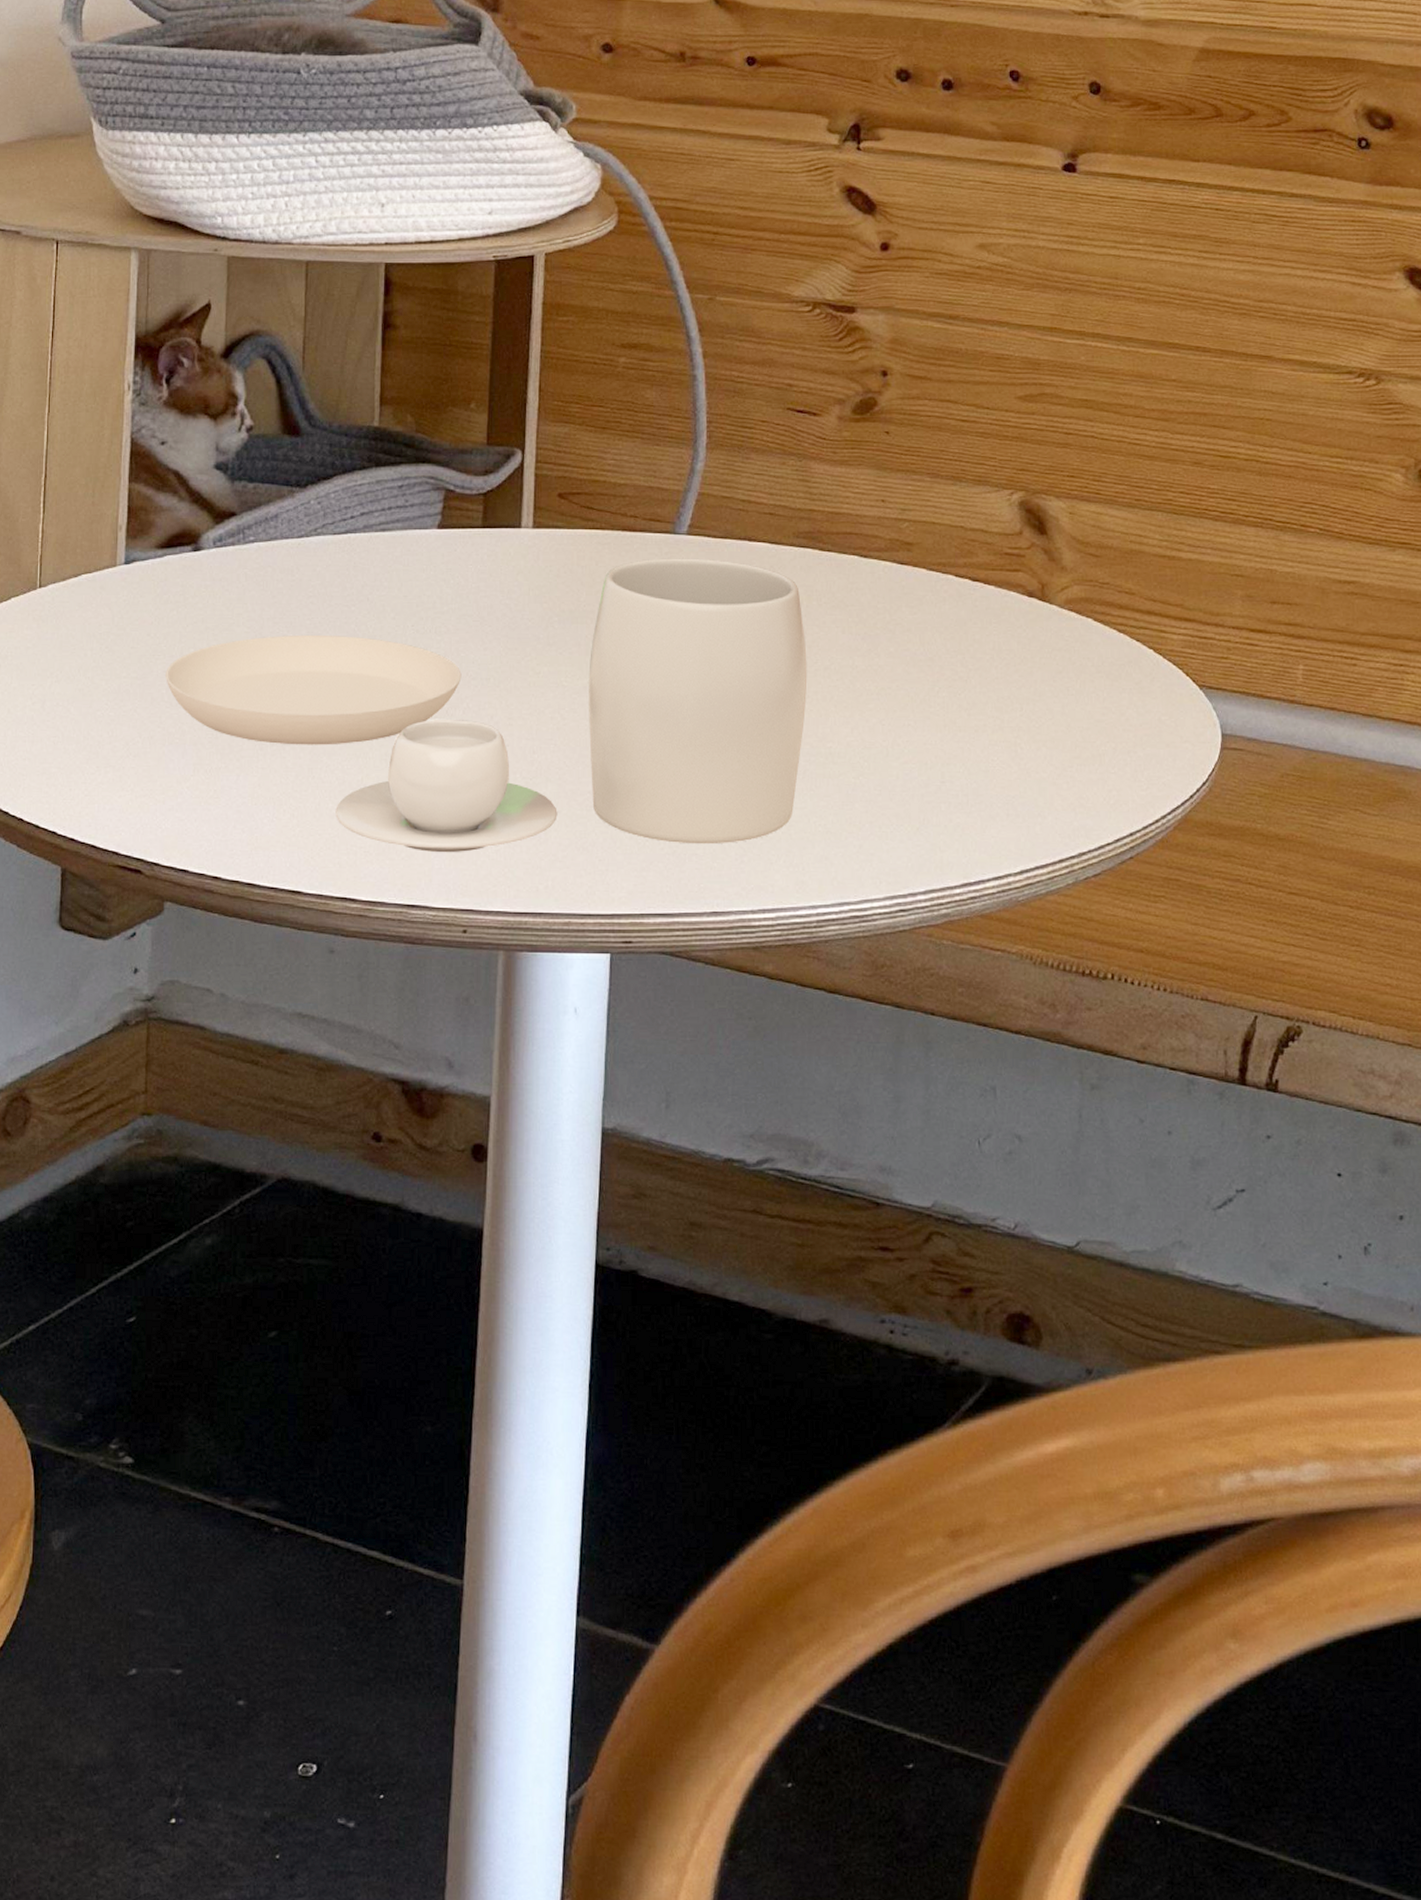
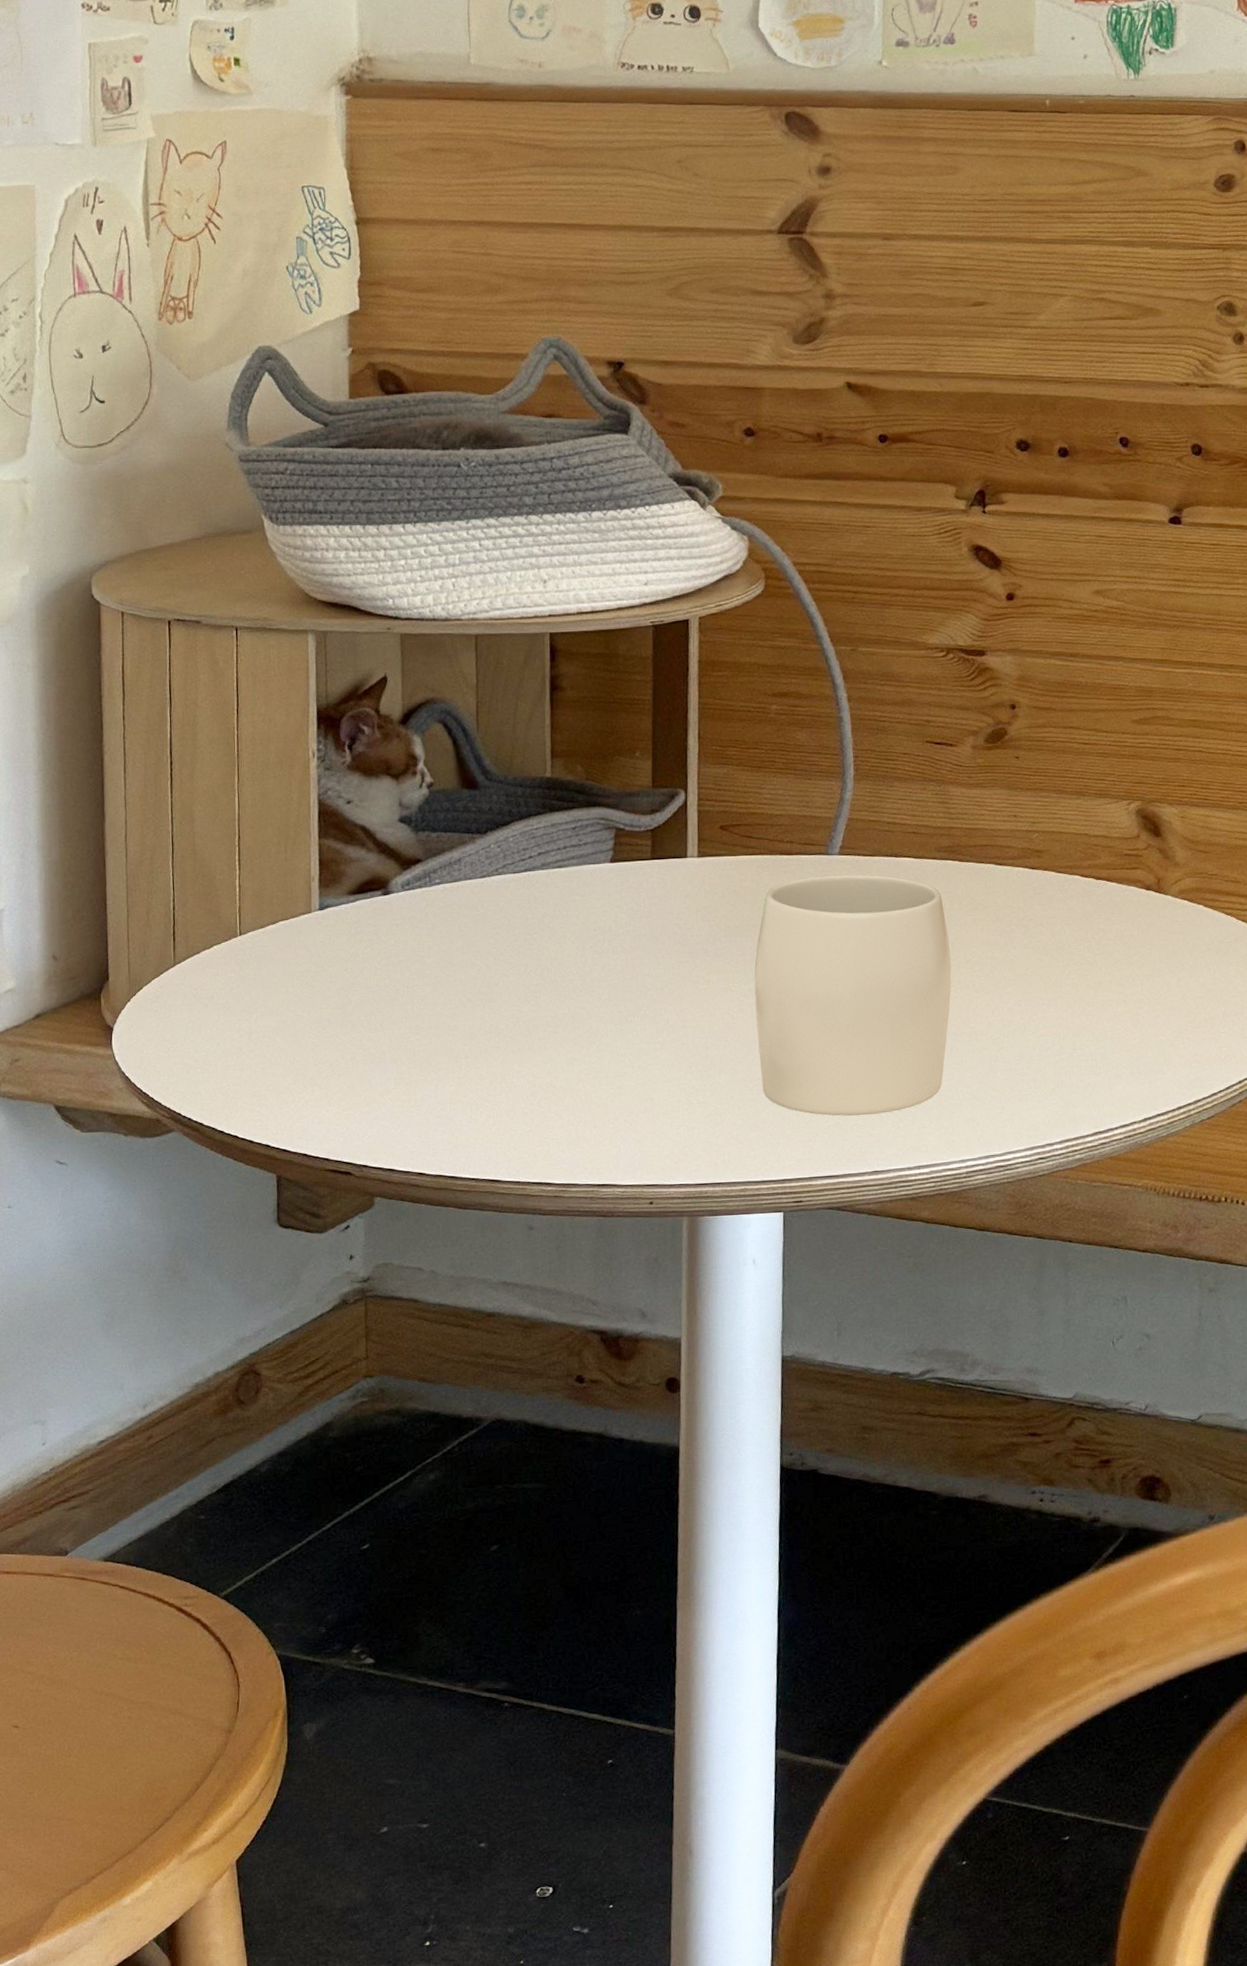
saucer: present [166,634,462,745] -> none [363,960,638,1057]
teacup: present [335,718,558,852] -> none [528,1024,731,1139]

